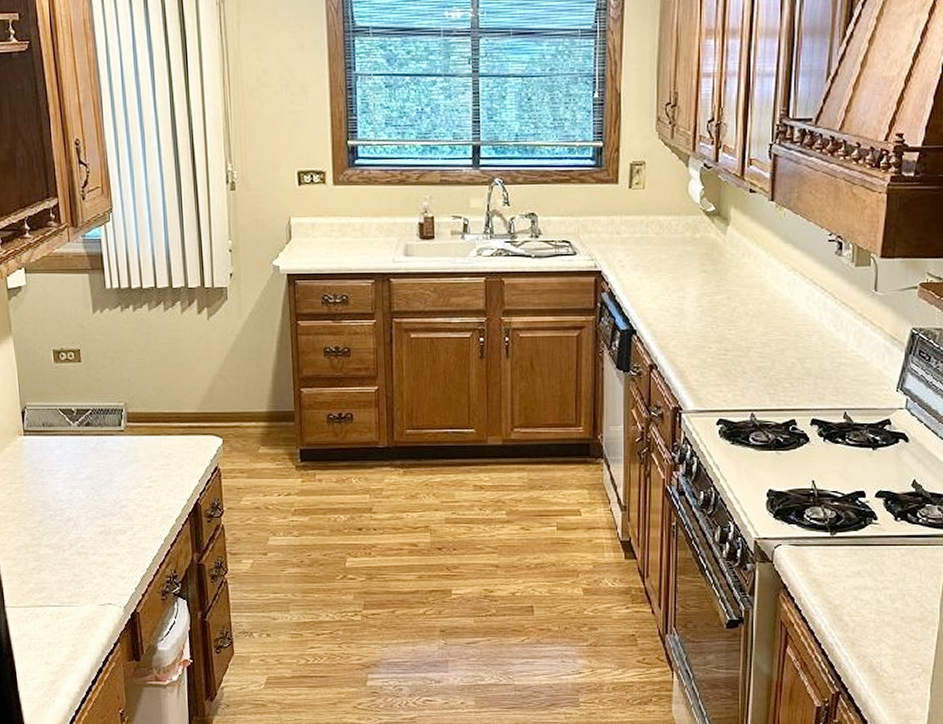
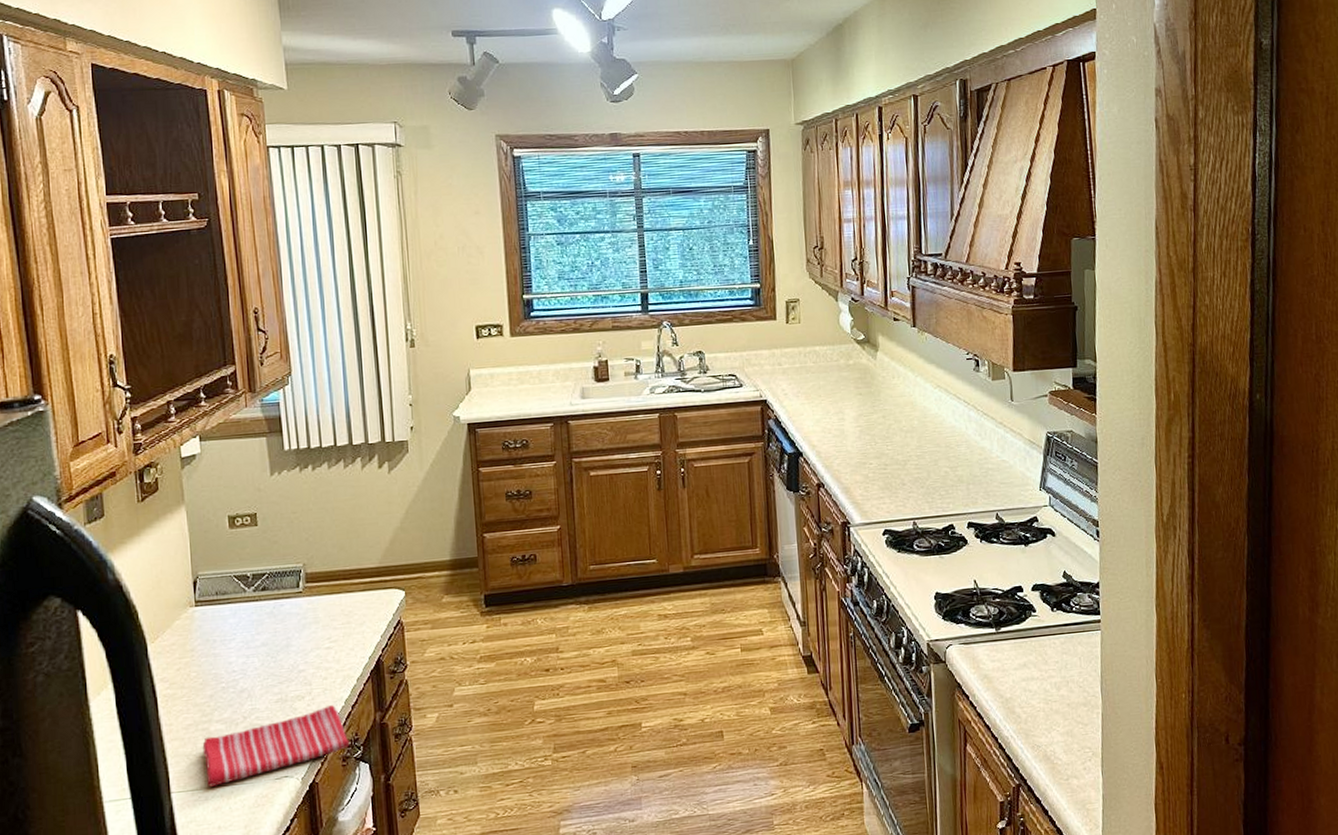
dish towel: none [32,542,169,605] -> present [202,705,350,787]

